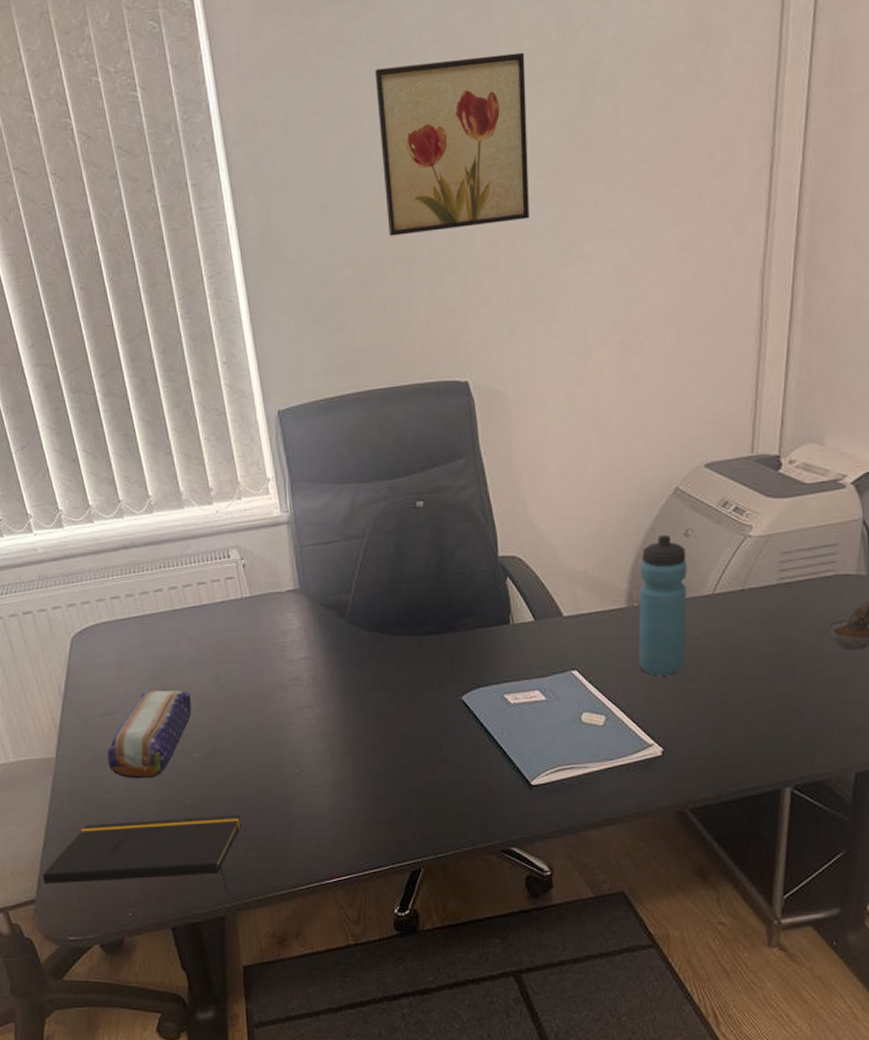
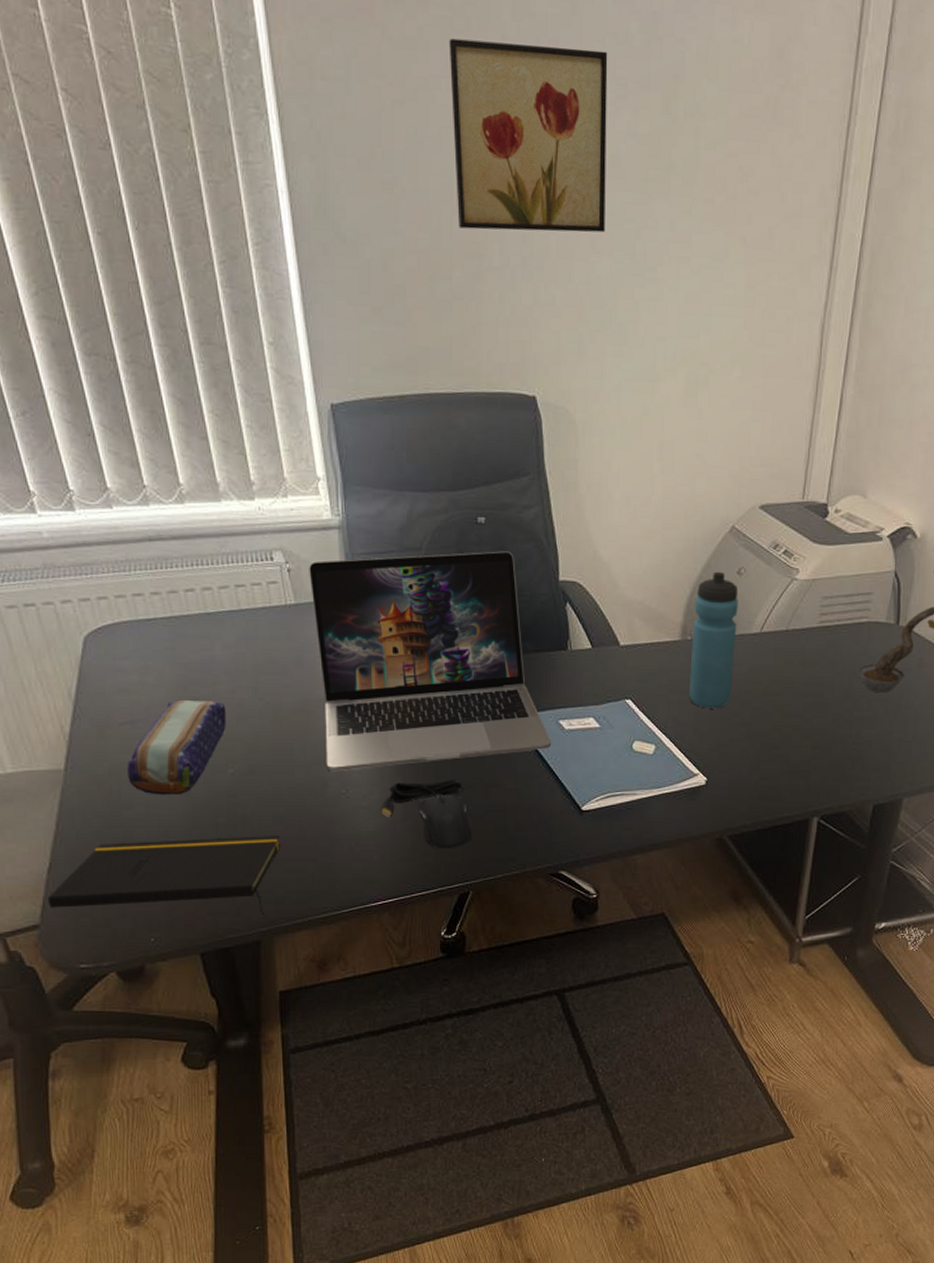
laptop: none [262,532,497,753] -> present [309,551,551,772]
computer mouse: none [333,756,421,827] -> present [381,779,472,849]

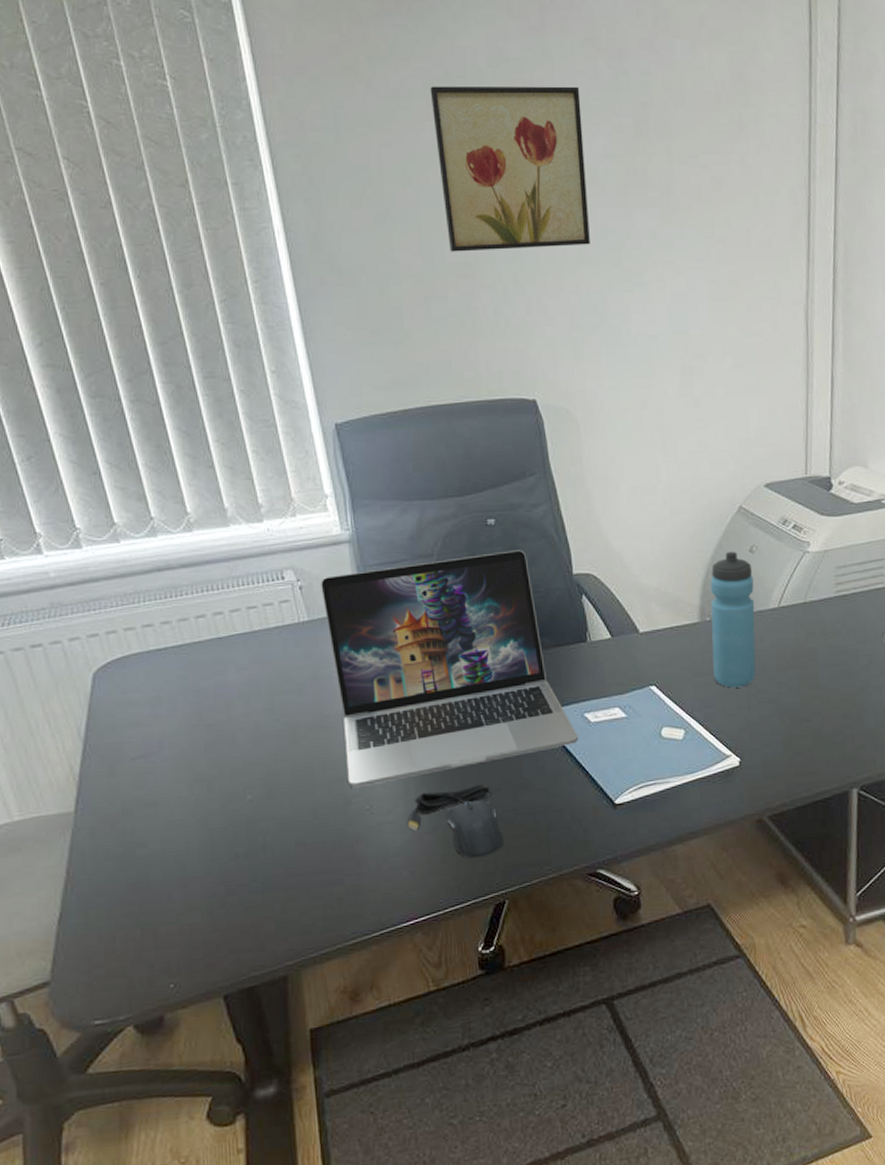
notepad: present [47,836,280,916] -> none [57,860,304,962]
pencil case: present [127,699,226,795] -> none [141,726,243,830]

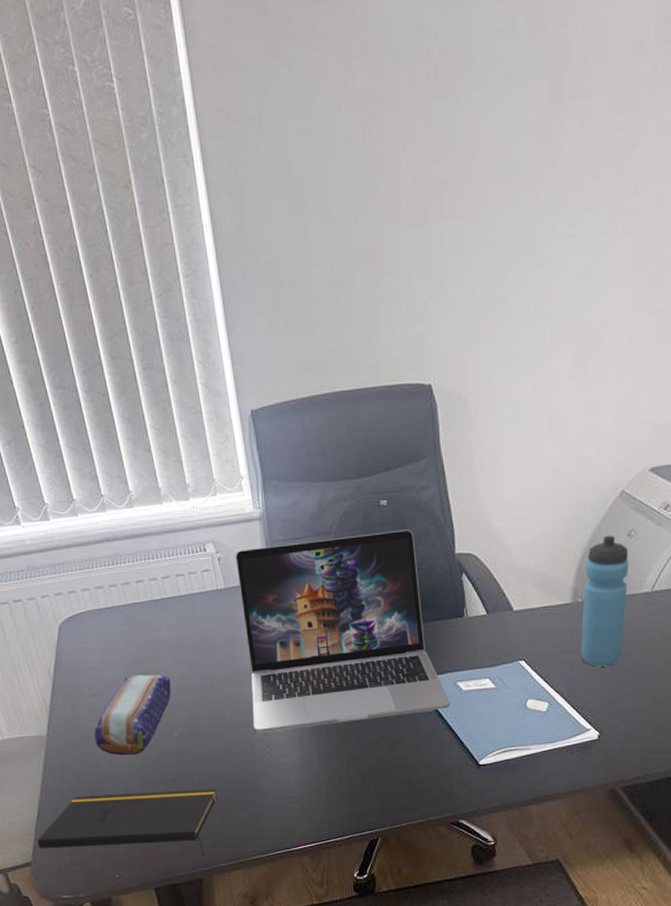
notepad: none [57,860,304,962] -> present [37,789,217,858]
pencil case: none [141,726,243,830] -> present [94,674,171,756]
computer mouse: present [407,783,503,859] -> none [300,737,379,801]
wall art: present [430,86,590,252] -> none [347,49,495,238]

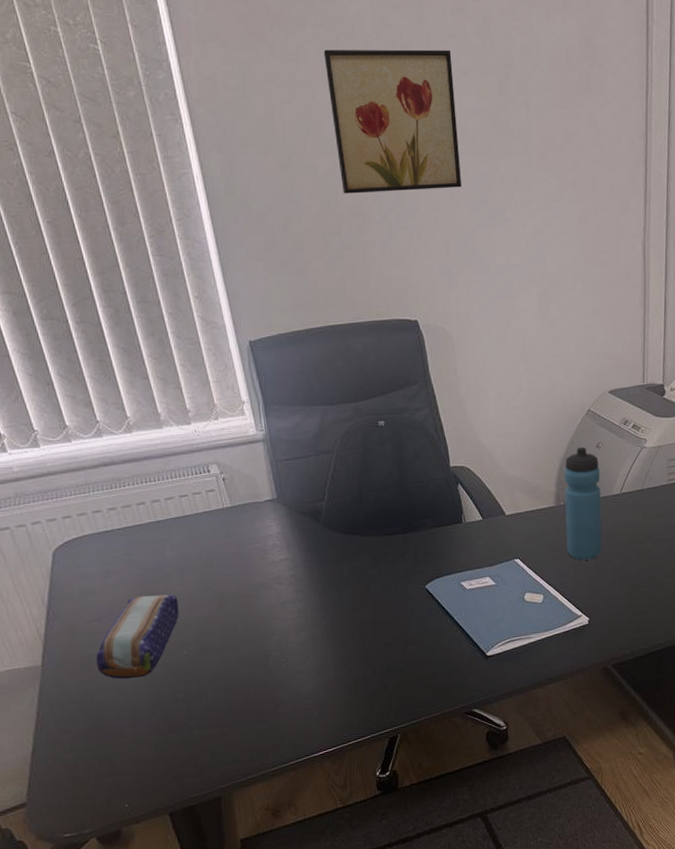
notepad: present [37,789,217,858] -> none [32,704,232,787]
laptop: present [235,529,450,733] -> none [240,447,456,645]
wall art: none [347,49,495,238] -> present [323,49,462,194]

